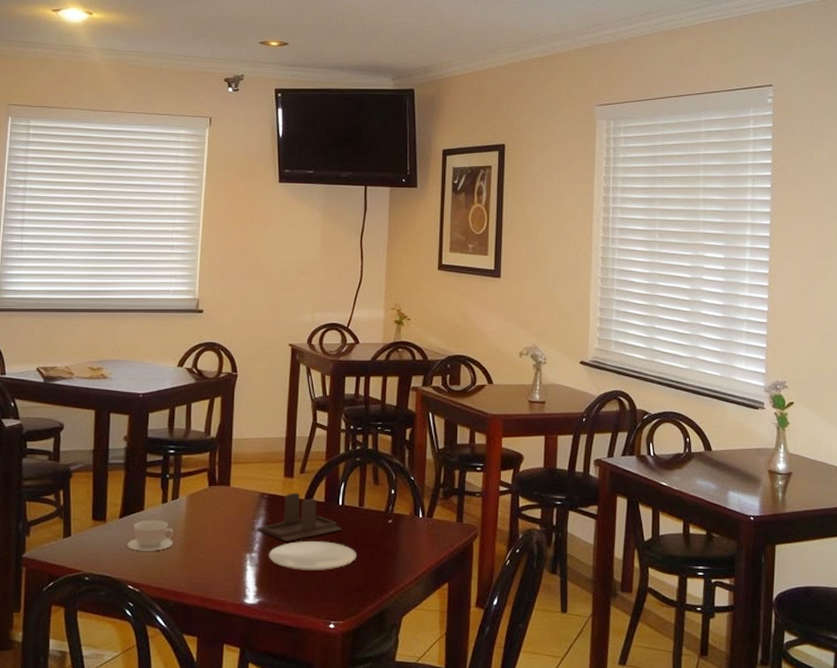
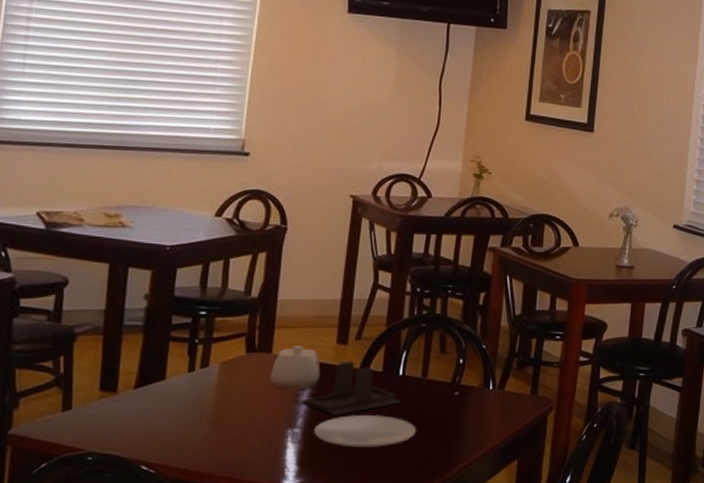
teacup: present [127,520,174,551] -> none [142,390,201,426]
sugar bowl: none [229,479,272,518] -> present [269,345,321,390]

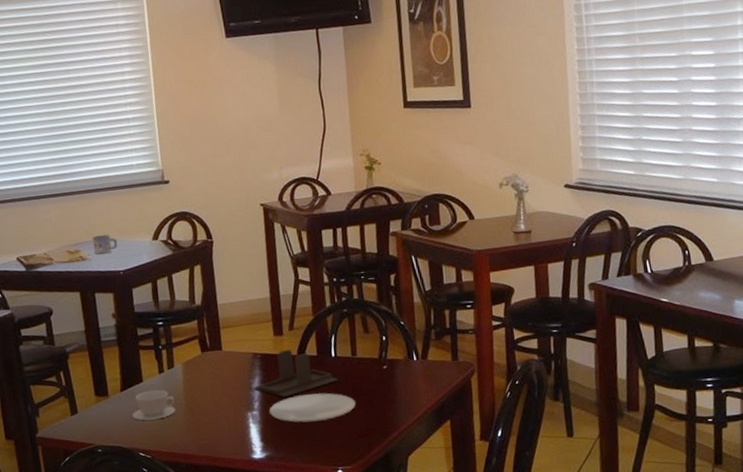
mug: none [138,201,171,225] -> present [92,235,118,255]
teacup: none [142,390,201,426] -> present [132,389,176,421]
sugar bowl: present [269,345,321,390] -> none [224,341,266,380]

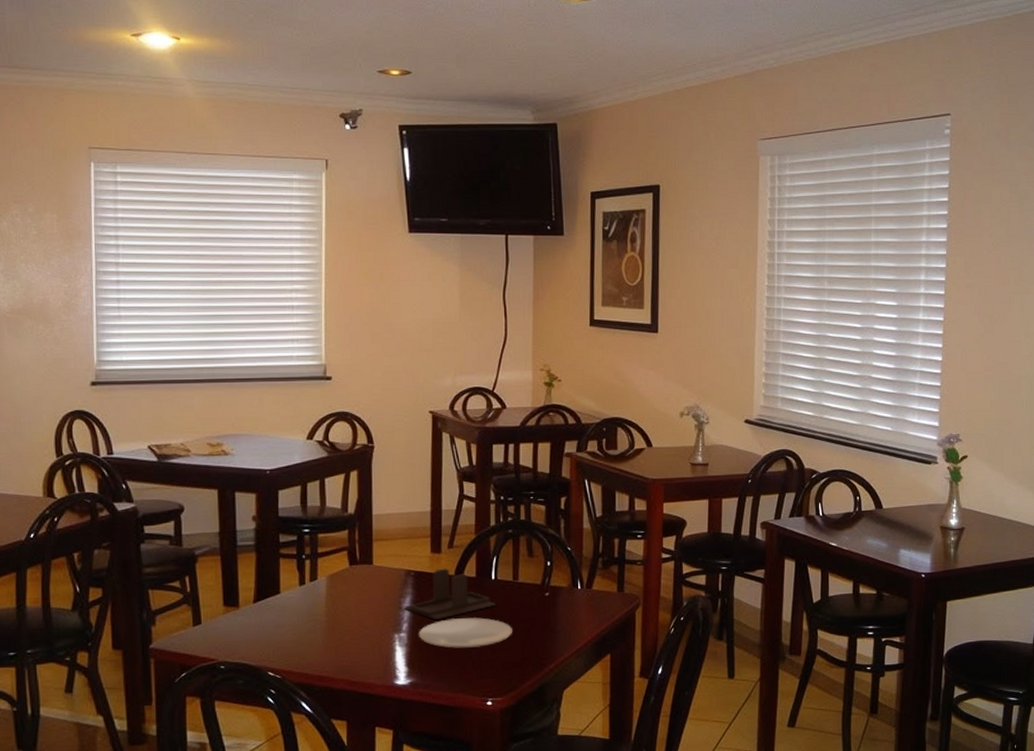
mug: present [92,235,118,255] -> none [238,429,267,451]
teacup: present [132,389,176,421] -> none [264,603,315,636]

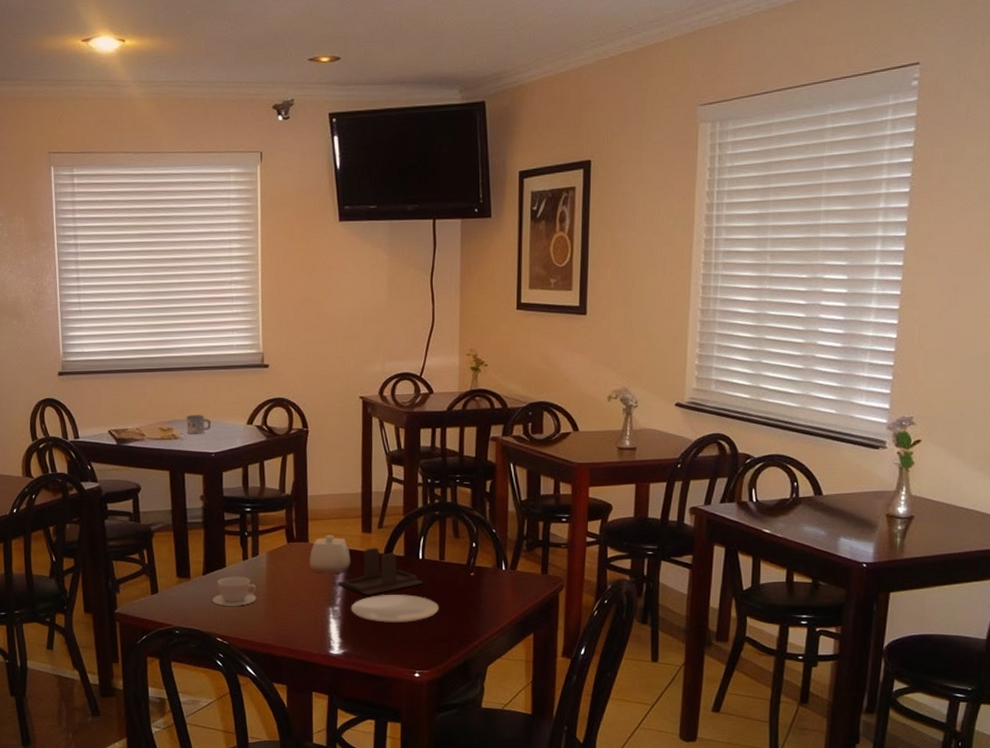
mug: none [238,429,267,451] -> present [186,415,212,435]
teacup: none [264,603,315,636] -> present [212,576,257,606]
sugar bowl: none [373,556,419,598] -> present [309,535,351,574]

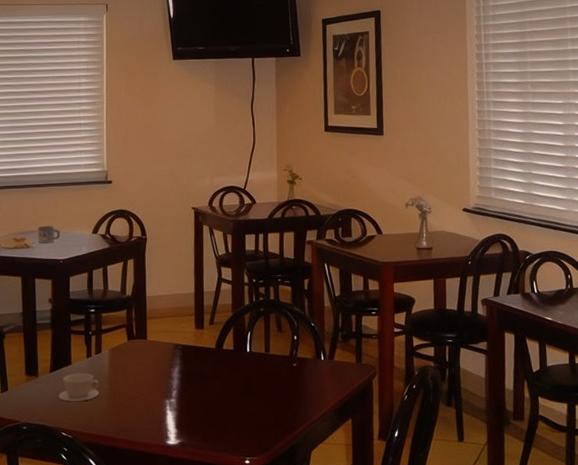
sugar bowl: present [309,535,351,574] -> none [147,332,186,368]
napkin holder: present [338,547,424,595] -> none [174,342,252,387]
plate: present [350,595,439,623] -> none [185,385,266,413]

